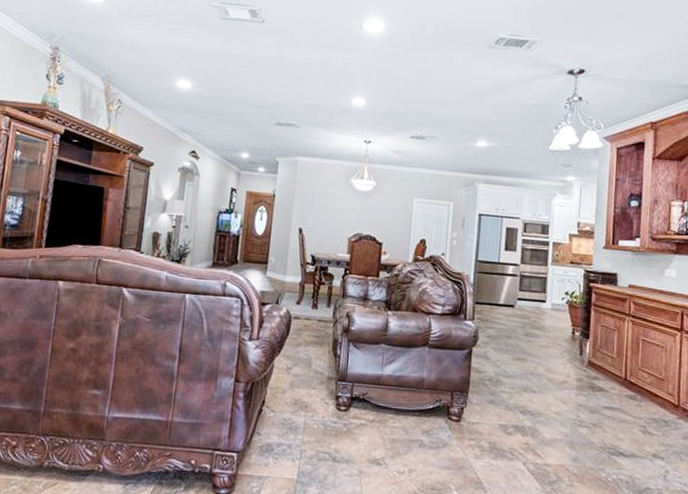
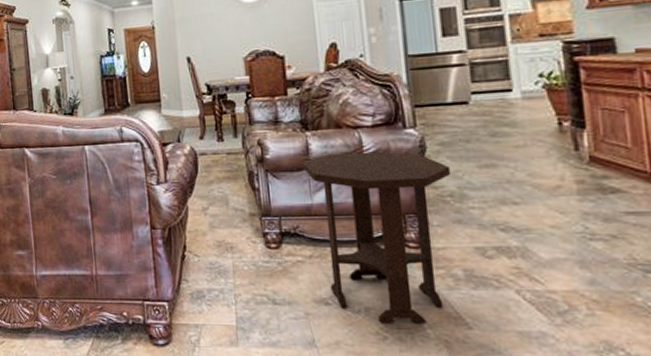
side table: none [380,332,493,486] -> present [302,151,451,324]

